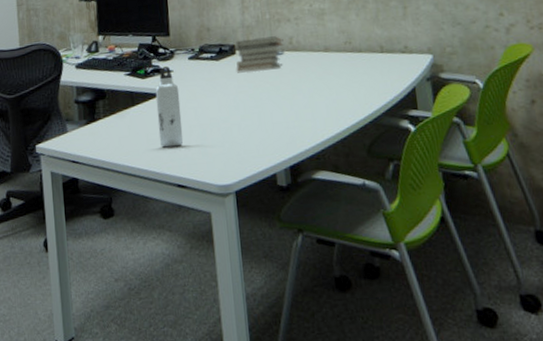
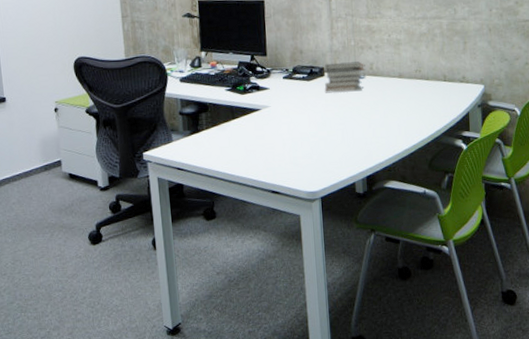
water bottle: present [155,66,184,148] -> none [253,83,278,158]

